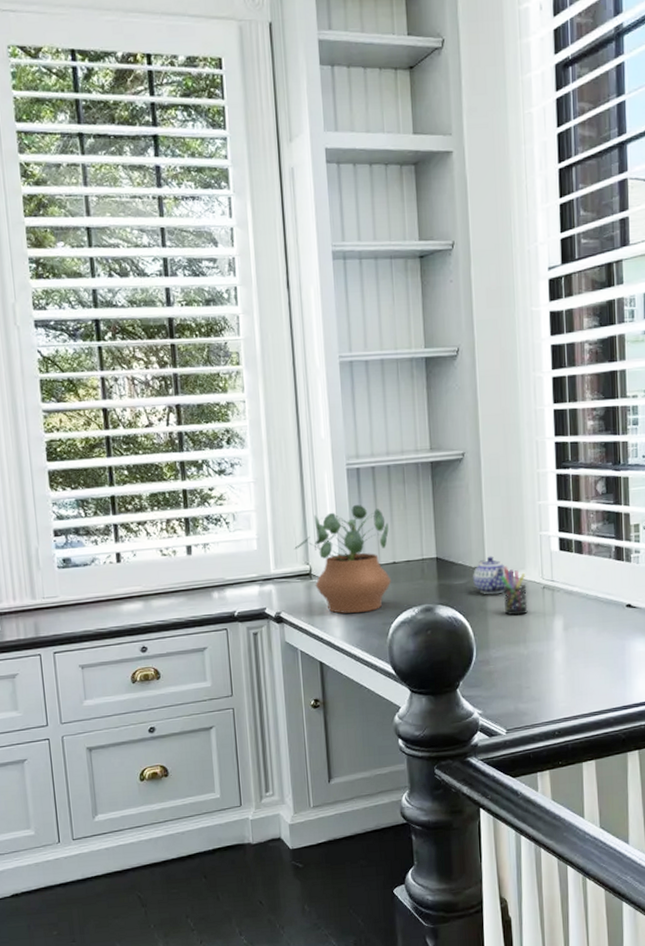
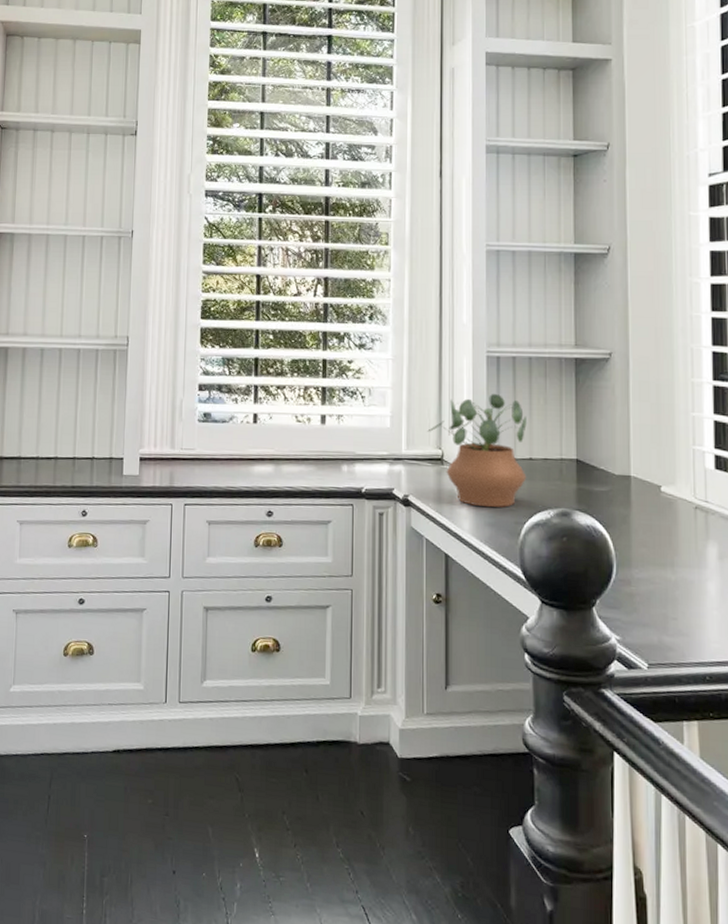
teapot: present [473,556,508,595] -> none [616,465,656,508]
pen holder: present [501,566,528,616] -> none [647,478,677,535]

